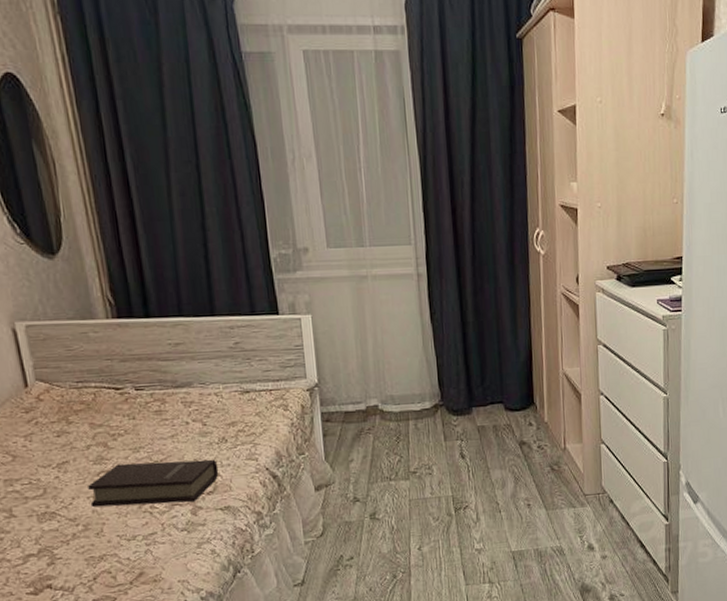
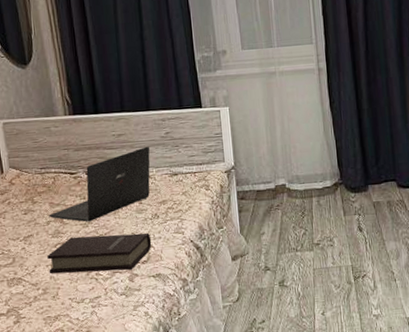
laptop: none [88,358,216,447] -> present [48,146,150,222]

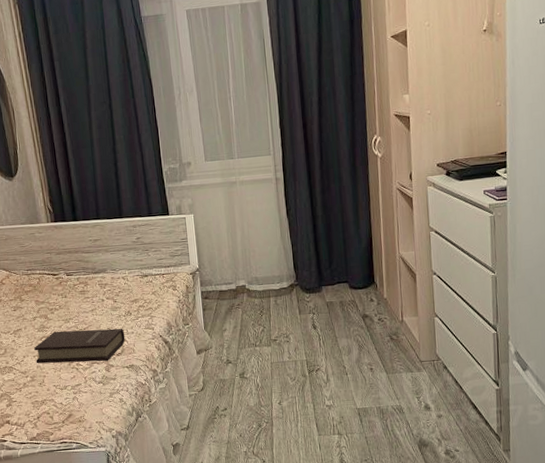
laptop: present [48,146,150,222] -> none [34,250,124,318]

